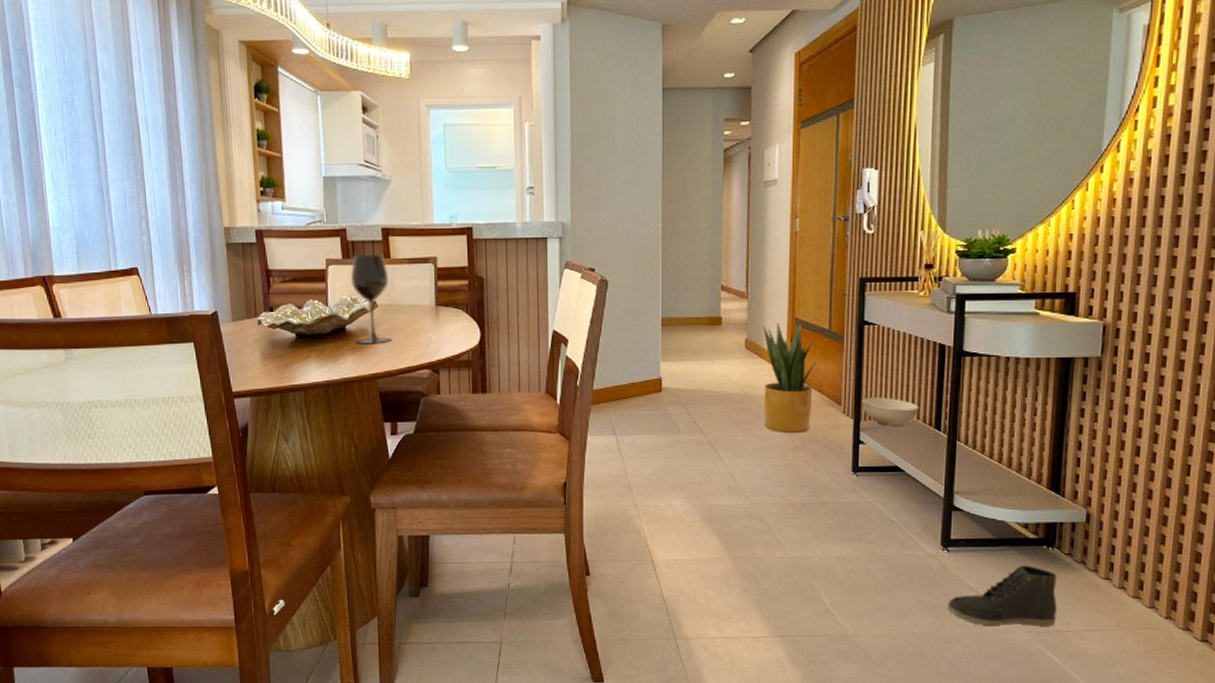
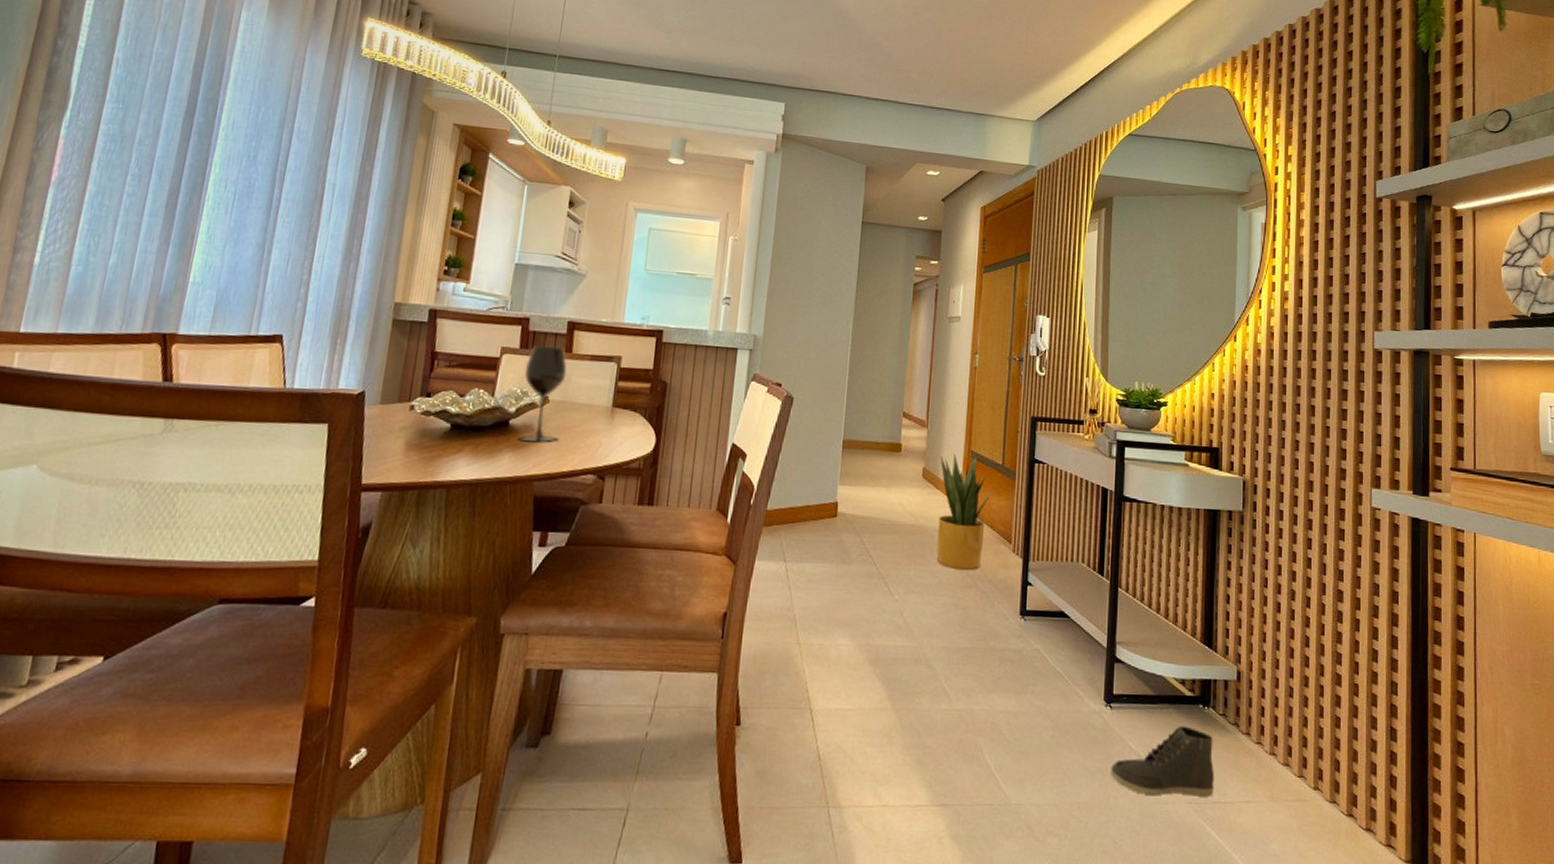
bowl: present [862,397,920,426] -> none [1031,536,1084,568]

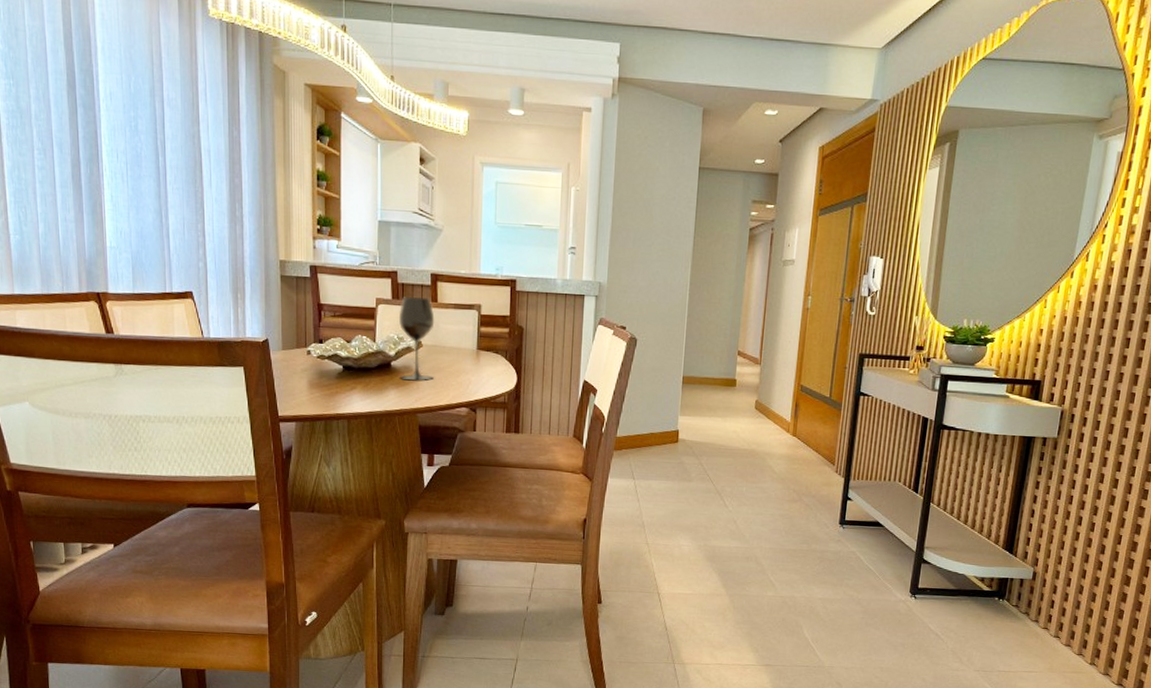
planter: present [936,453,994,571] -> none [766,387,820,488]
sneaker: present [1110,725,1214,797] -> none [910,613,1004,667]

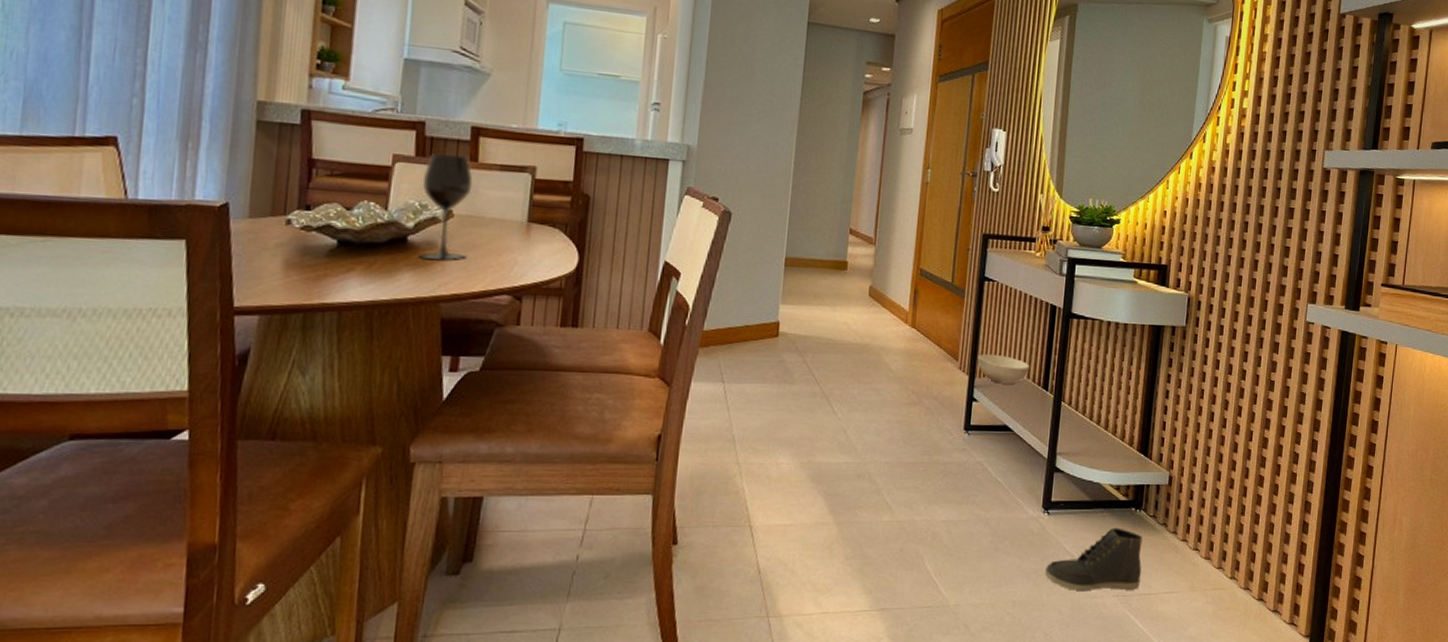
bowl: none [852,459,902,487] -> present [977,353,1031,384]
sneaker: none [910,613,1004,667] -> present [1044,527,1143,592]

